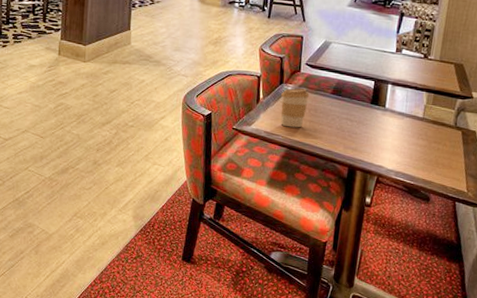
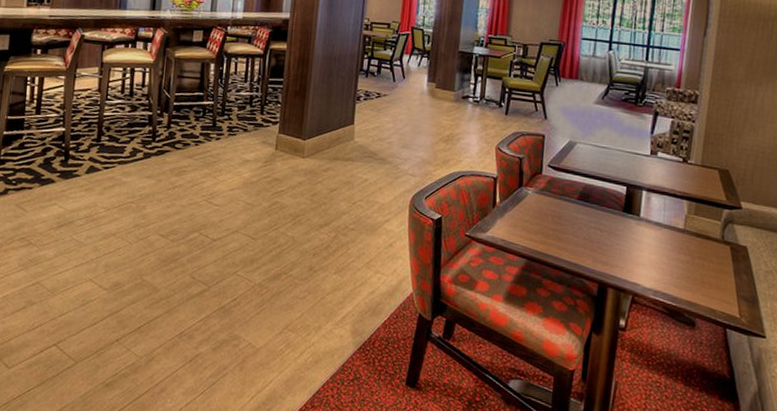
coffee cup: present [280,88,309,128] -> none [520,192,552,237]

